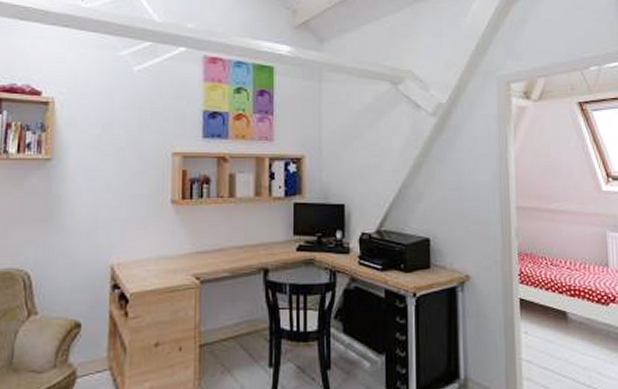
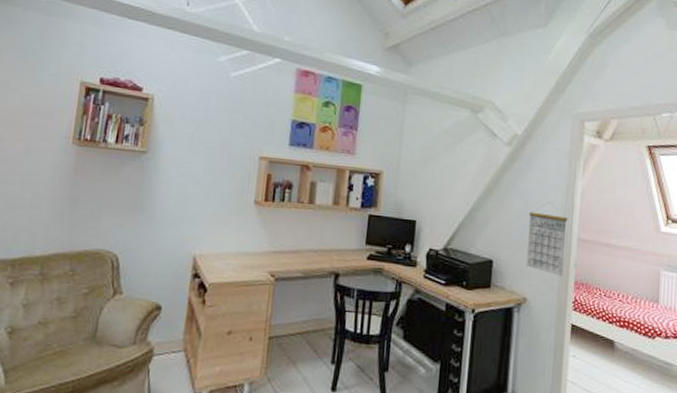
calendar: none [463,170,505,249] -> present [526,201,568,277]

